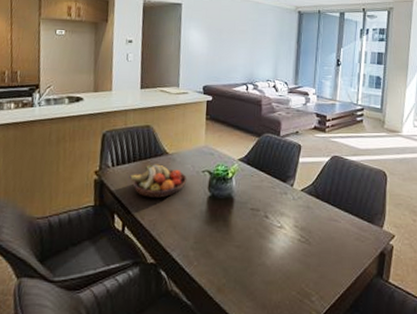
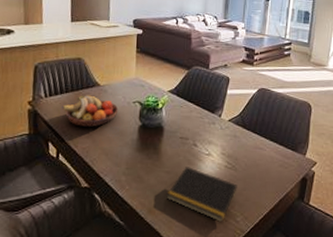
notepad: none [236,240,312,302] -> present [166,167,238,222]

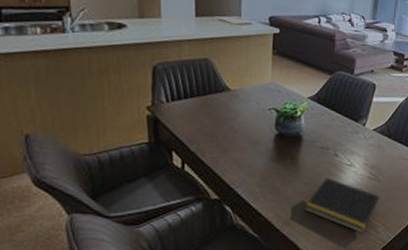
fruit bowl: present [62,95,119,127] -> none [187,100,252,135]

